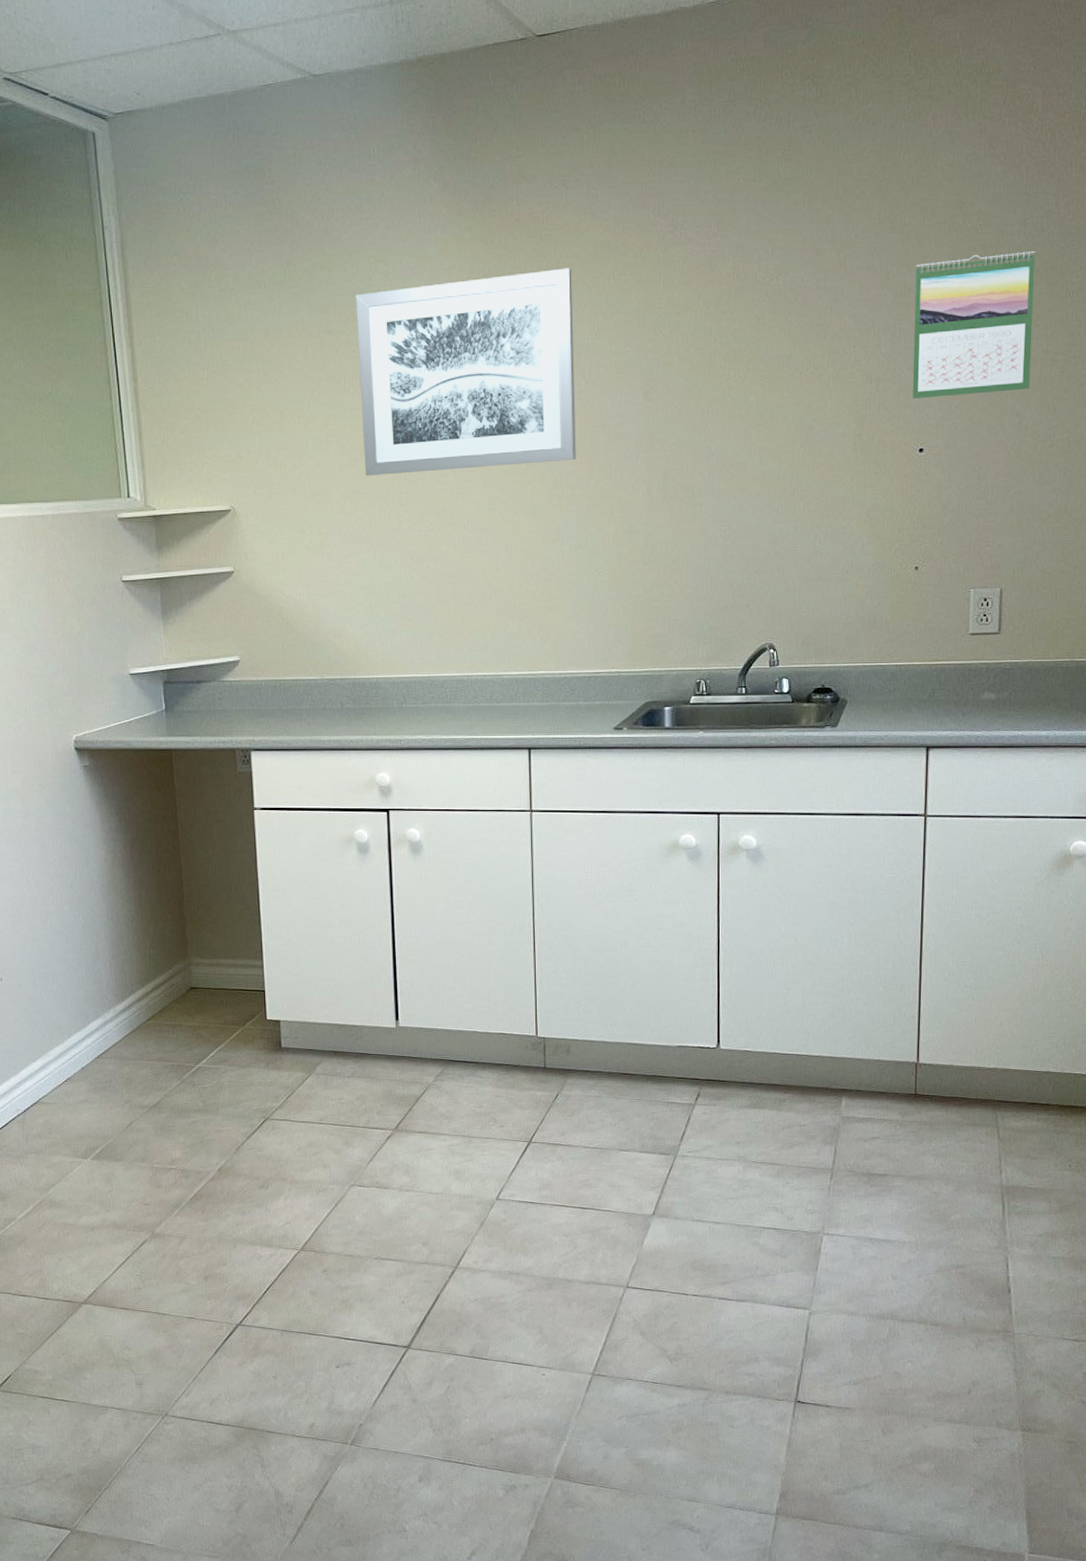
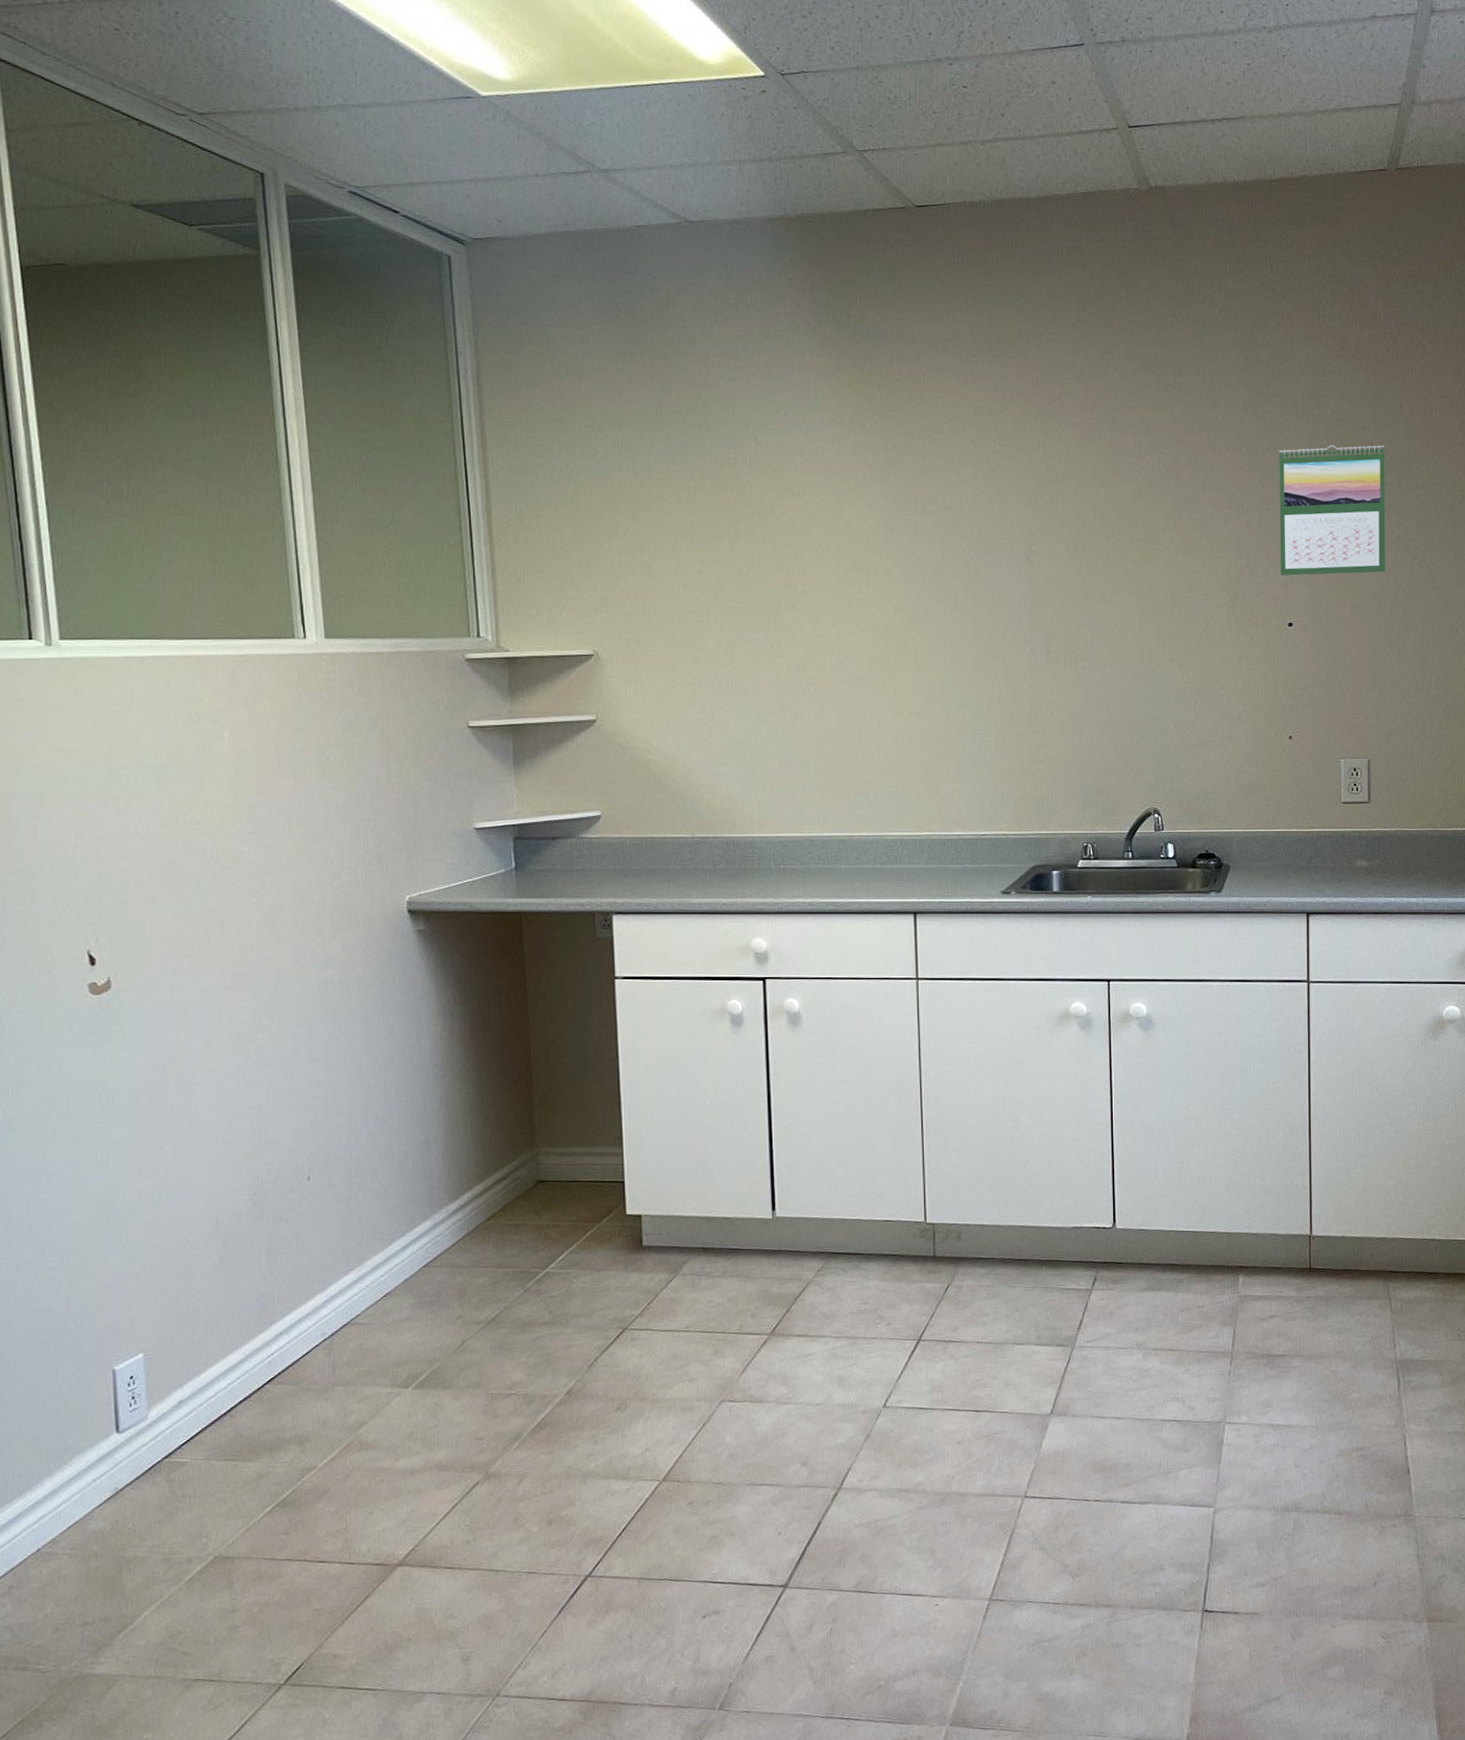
wall art: present [356,268,576,476] -> none [732,429,960,626]

